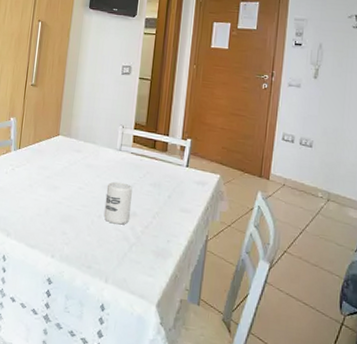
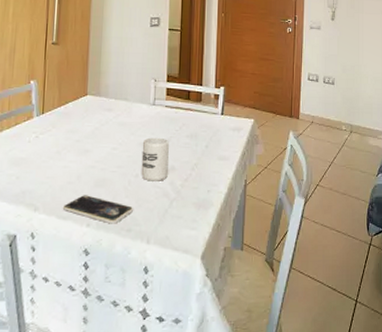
smartphone: none [31,228,94,259] -> present [62,195,133,224]

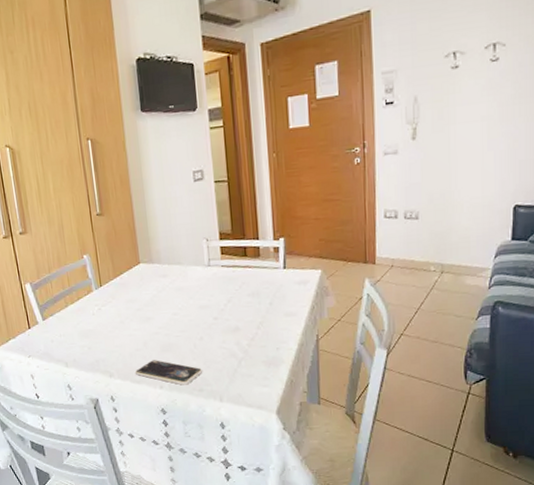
cup: present [141,137,169,181] -> none [202,299,233,343]

